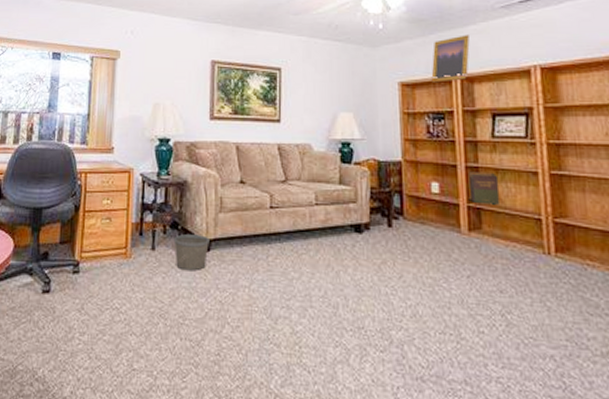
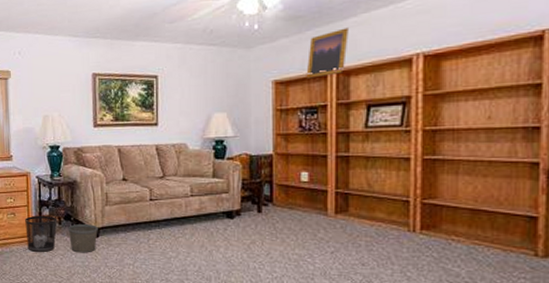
waste bin: none [122,221,162,269] -> present [25,215,58,252]
books: present [467,171,500,205] -> none [338,160,369,190]

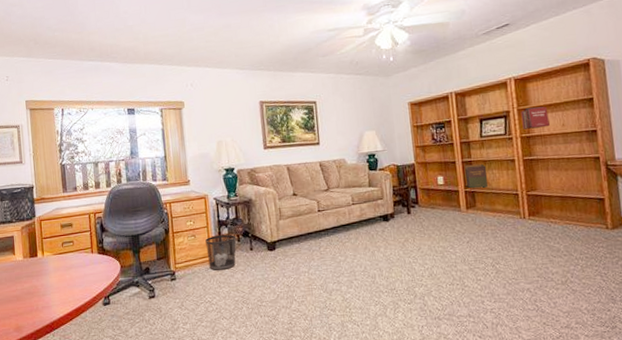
basket: present [68,224,98,253] -> none [246,238,275,267]
picture frame: present [306,27,349,79] -> none [432,59,461,100]
books: none [338,160,369,190] -> present [464,164,488,189]
books: none [428,92,468,121] -> present [521,106,550,130]

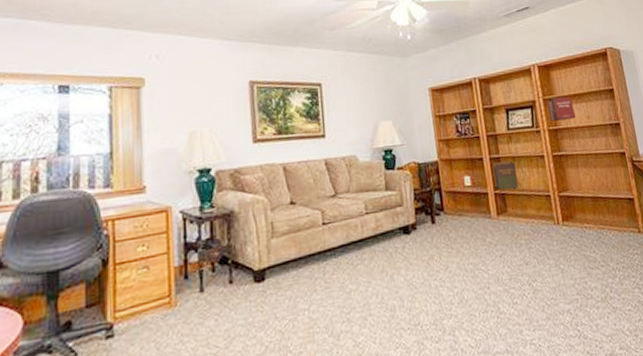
waste bin: present [205,234,236,271] -> none [164,262,210,318]

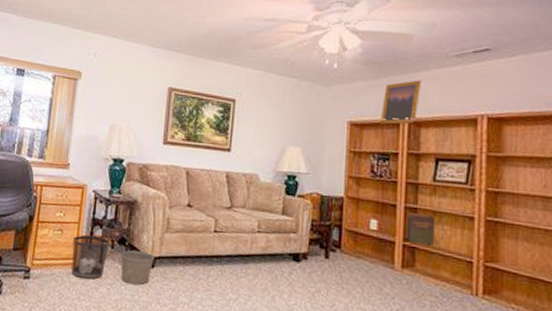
waste bin: none [164,262,210,318] -> present [71,235,110,280]
basket: none [224,265,264,307] -> present [120,250,154,286]
picture frame: none [454,41,485,86] -> present [380,80,421,125]
books: present [546,96,576,122] -> none [490,156,527,185]

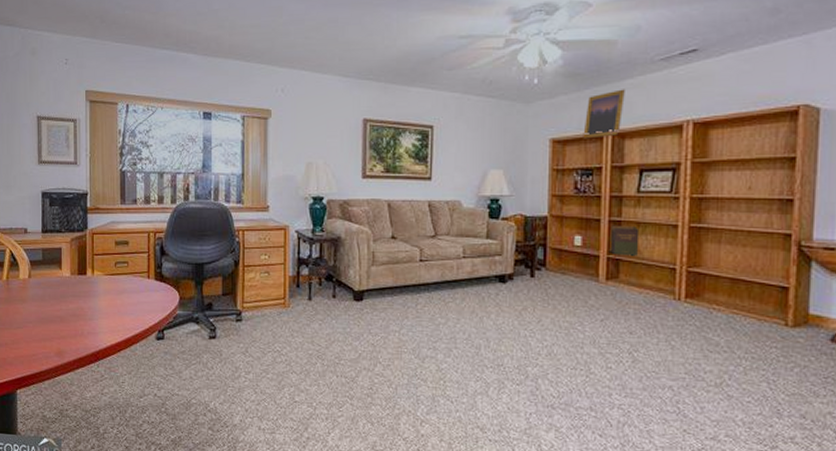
waste bin: present [71,235,110,280] -> none [281,275,318,317]
basket: present [120,250,154,286] -> none [329,286,362,319]

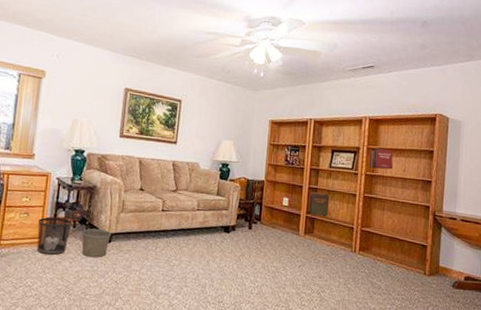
waste bin: none [281,275,318,317] -> present [37,217,72,255]
basket: none [329,286,362,319] -> present [81,228,111,258]
picture frame: present [583,89,625,139] -> none [293,88,324,124]
books: none [695,162,732,189] -> present [369,148,393,170]

